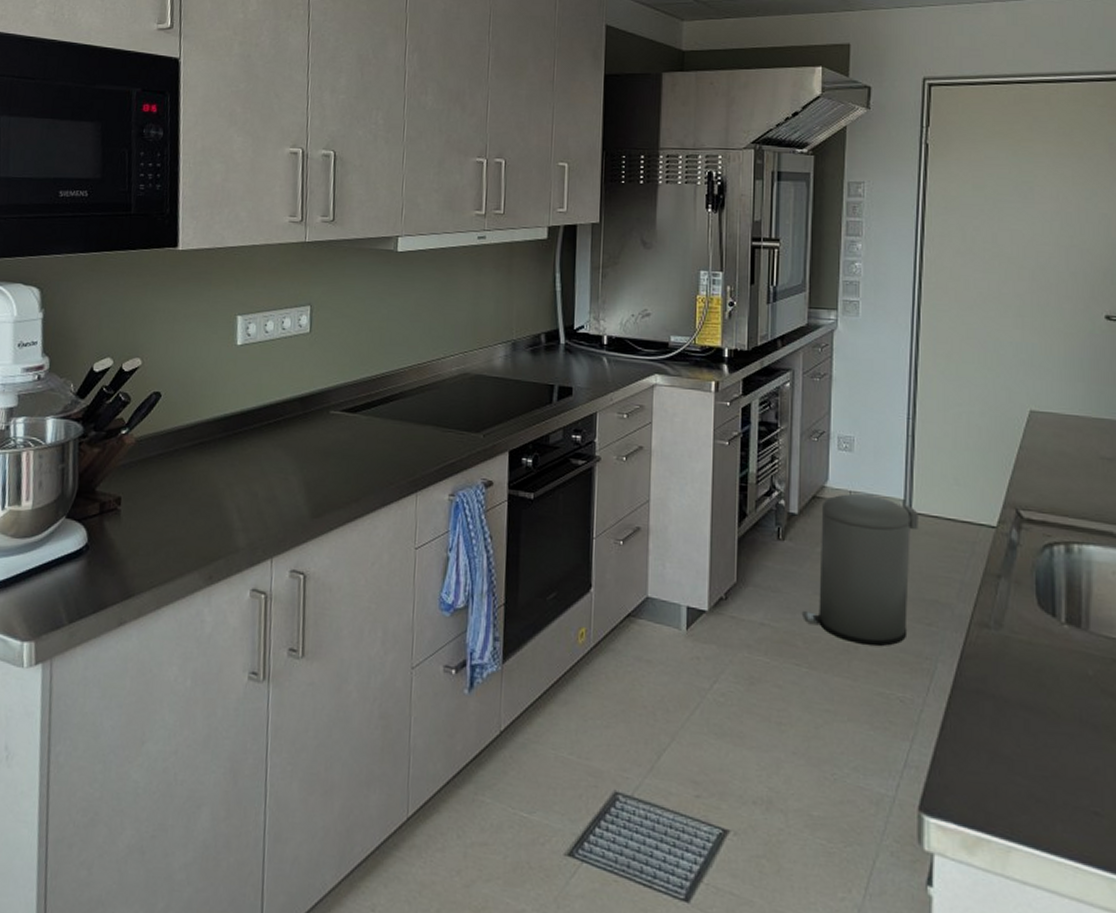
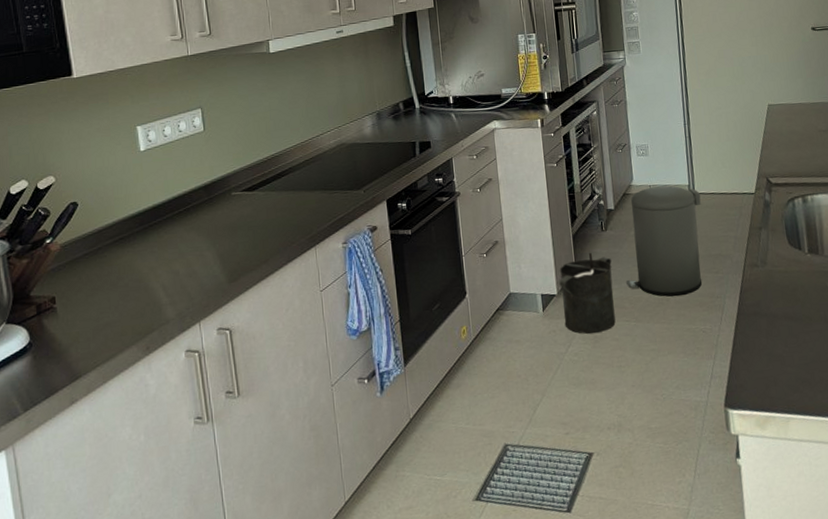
bucket: none [712,564,785,672] -> present [559,252,616,334]

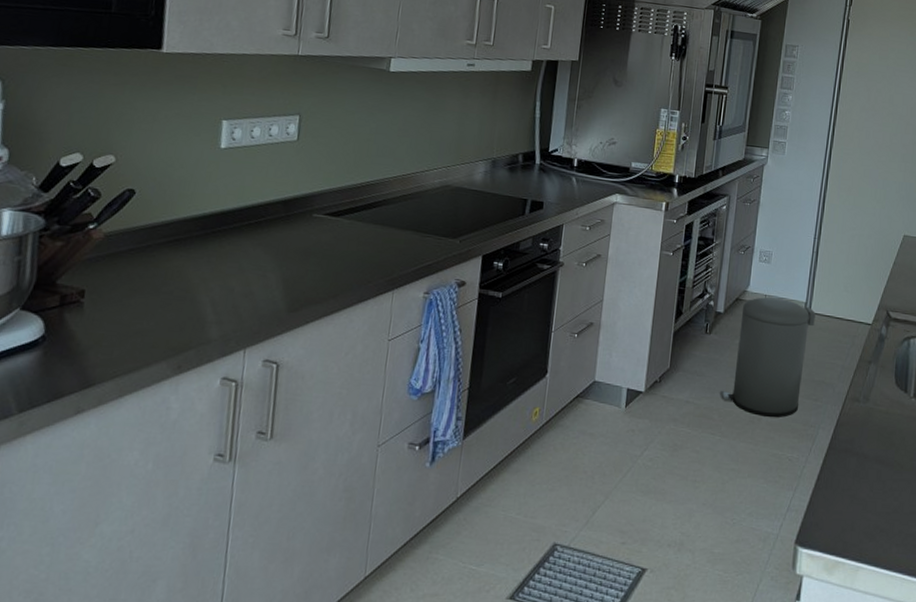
bucket: present [559,252,616,334] -> none [645,353,709,441]

